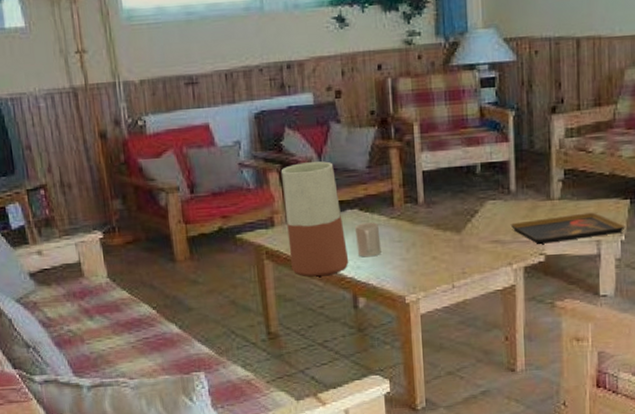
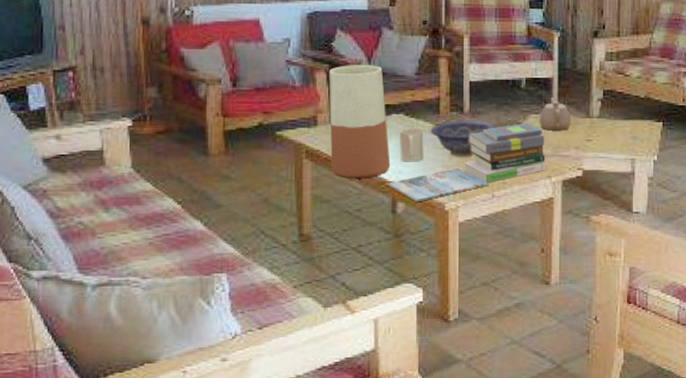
magazine: none [348,260,449,297] -> present [388,168,489,203]
decorative bowl: none [386,211,453,249] -> present [430,121,497,157]
books: none [422,210,506,274] -> present [464,123,546,183]
teapot: none [496,181,531,217] -> present [539,97,572,131]
decorative tray: present [510,212,626,244] -> none [551,132,658,159]

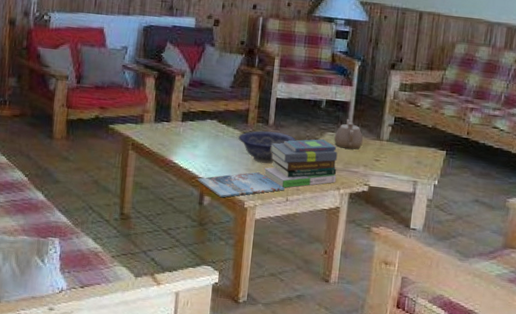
vase: present [328,65,391,179] -> none [151,74,203,173]
mug: present [399,127,424,162] -> none [210,132,232,163]

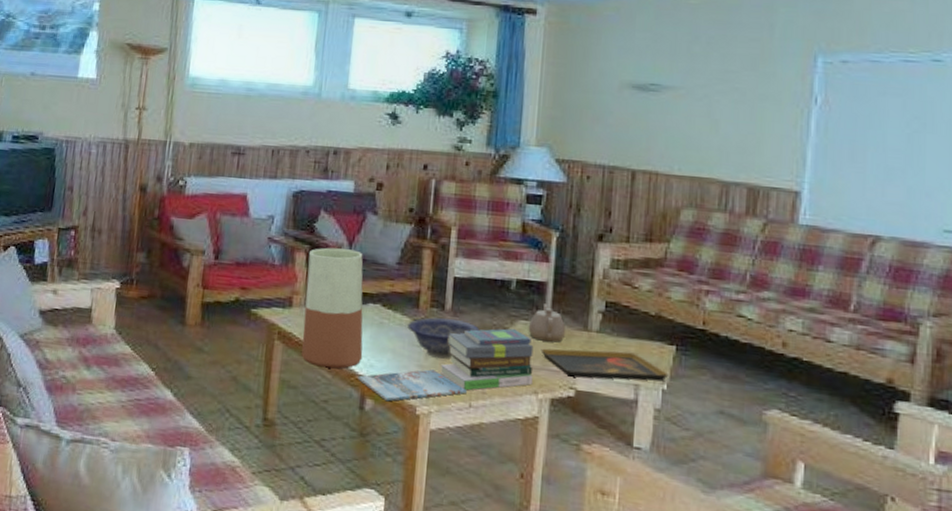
vase: none [151,74,203,173] -> present [301,247,363,369]
decorative tray: none [343,154,440,178] -> present [540,348,669,381]

